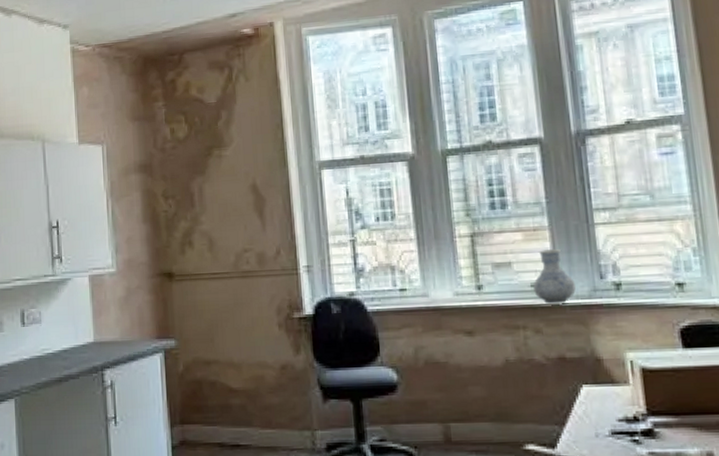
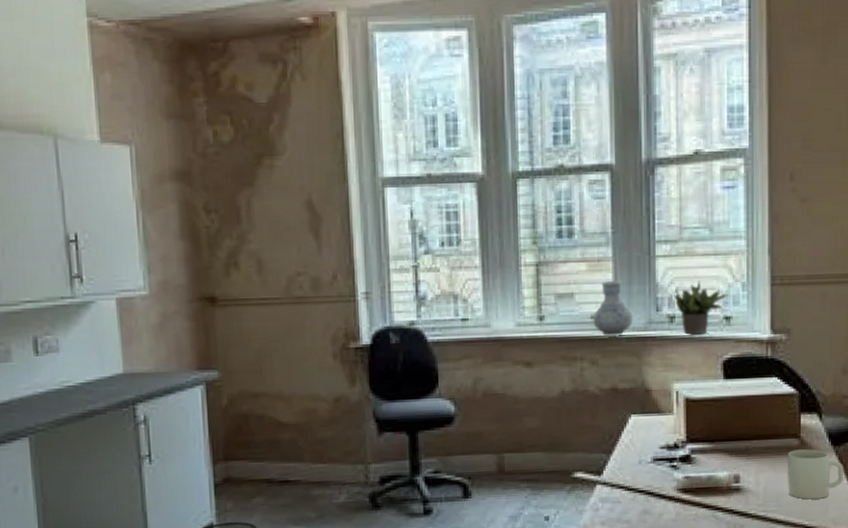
potted plant: none [618,247,679,304] -> present [674,281,729,336]

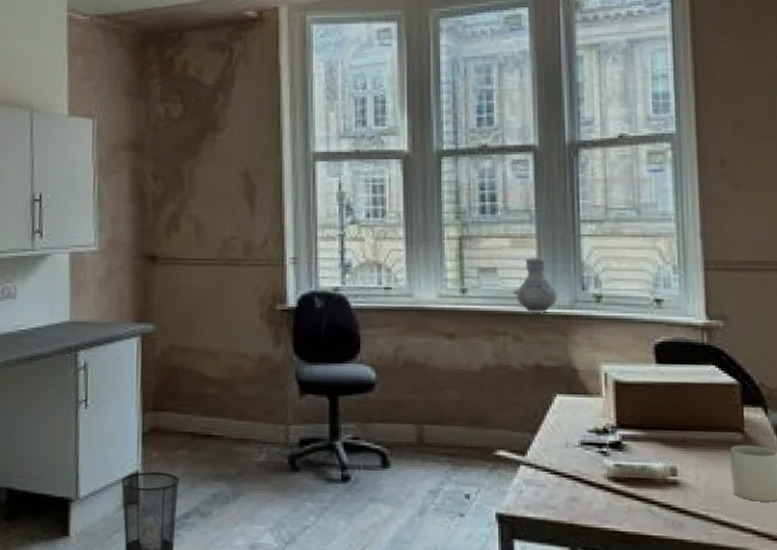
potted plant: present [674,281,729,336] -> none [600,262,659,317]

